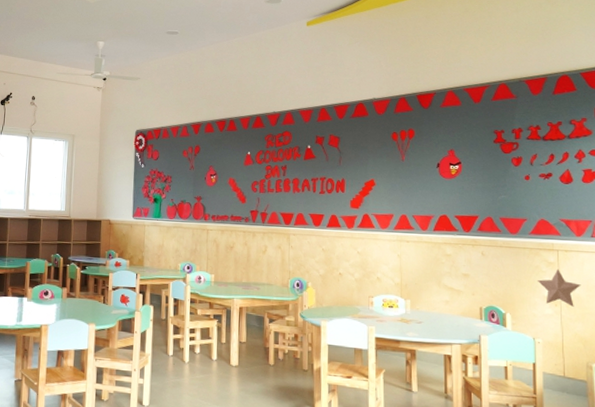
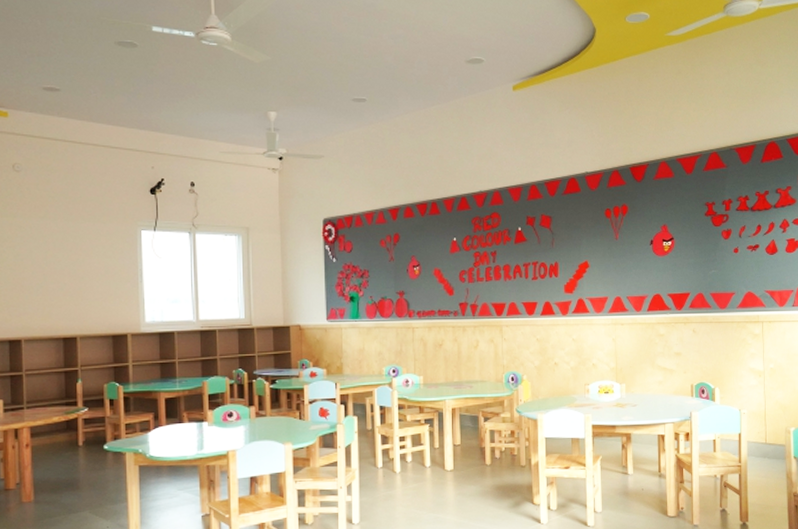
decorative star: present [537,268,581,307] -> none [743,340,783,376]

